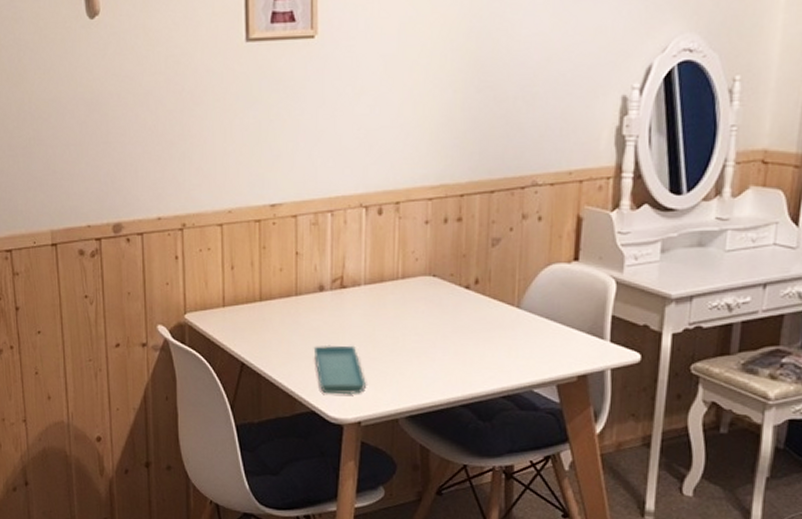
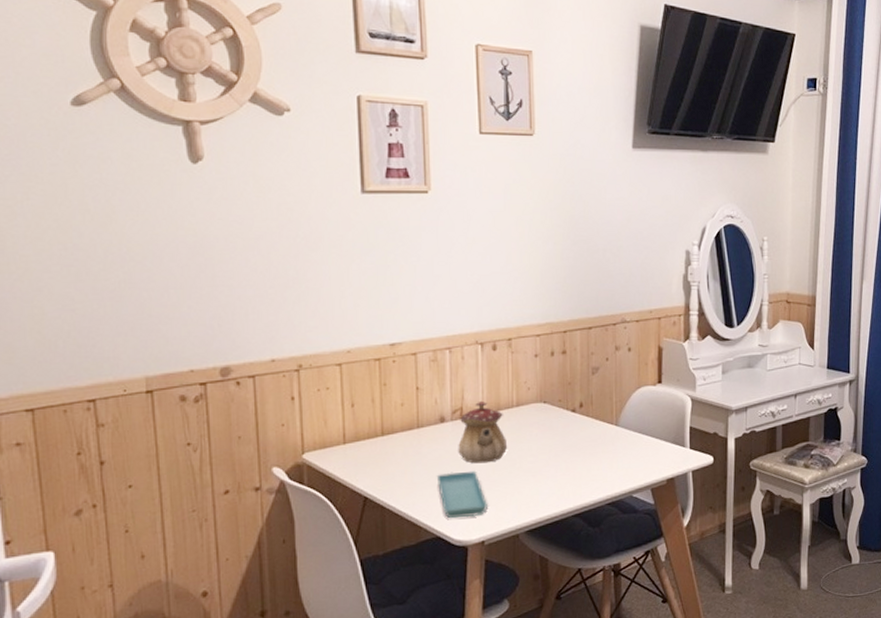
teapot: none [337,270,391,338] -> present [458,400,508,464]

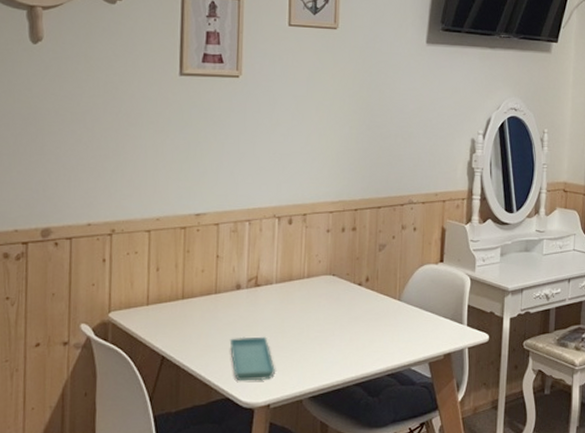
teapot: present [458,400,508,464] -> none [251,271,297,330]

